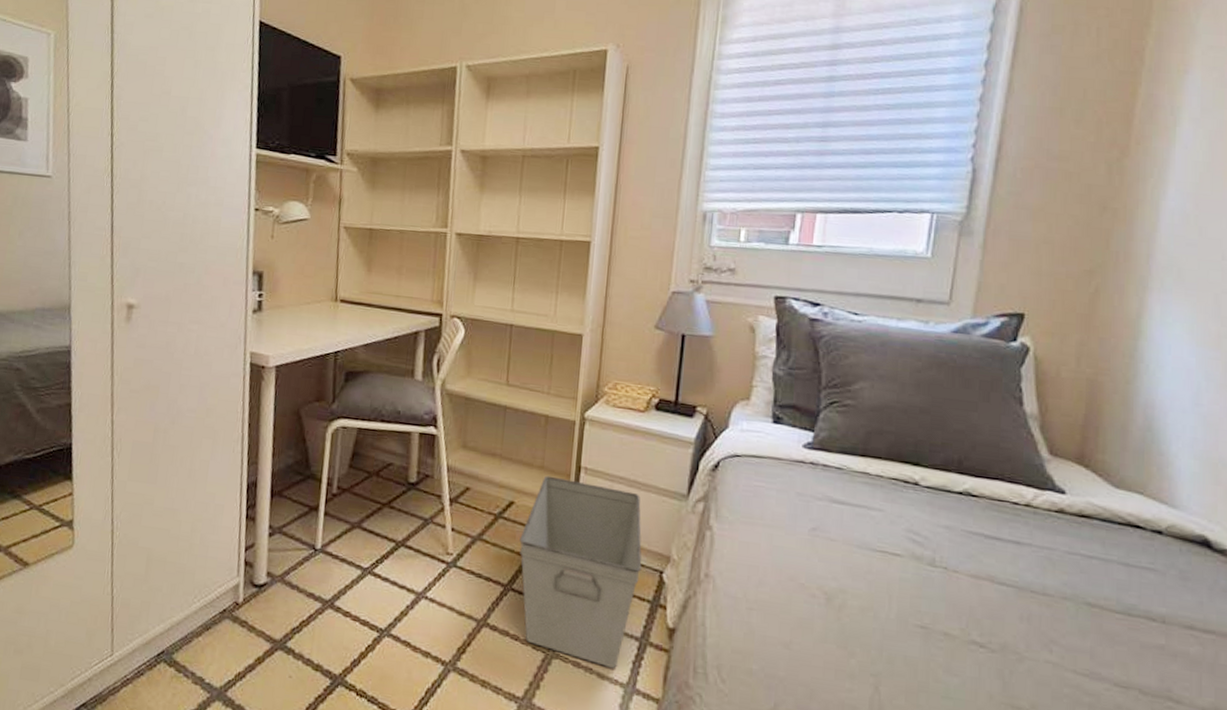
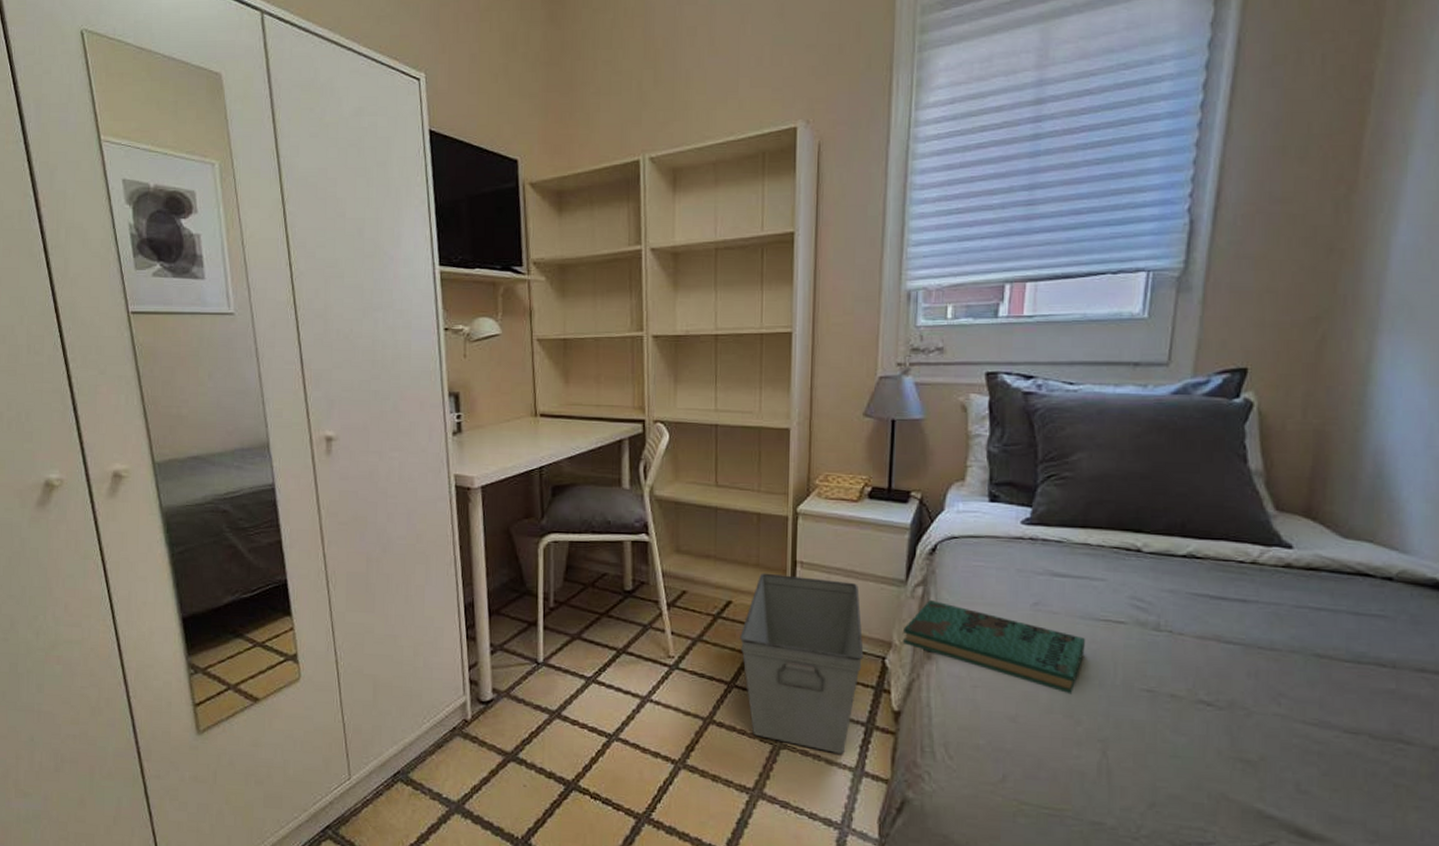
book: none [680,517,861,625] -> present [902,600,1085,695]

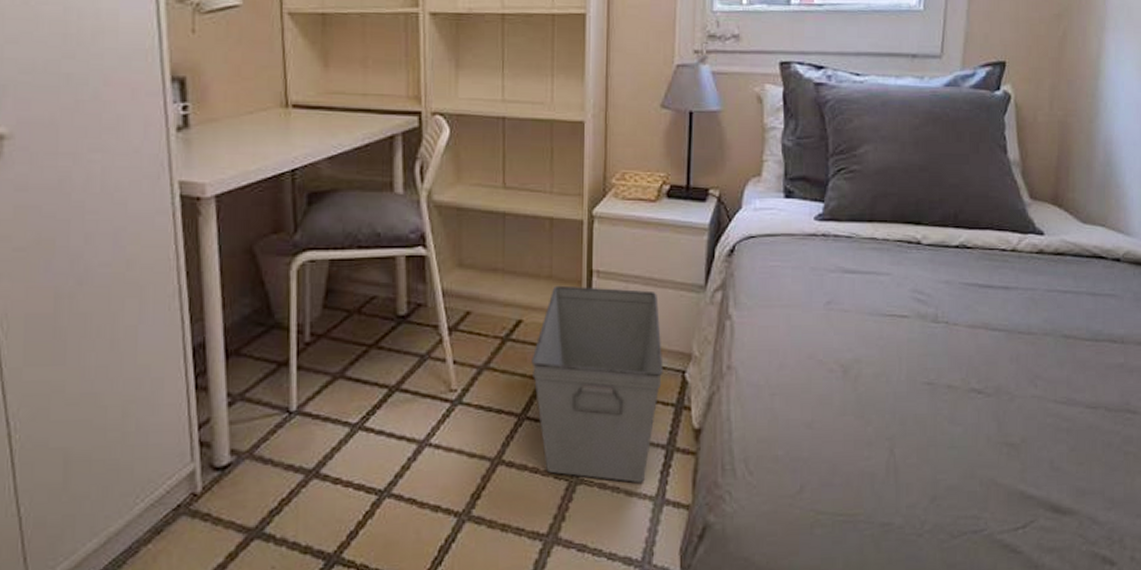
book: present [902,600,1085,695] -> none [702,305,873,394]

